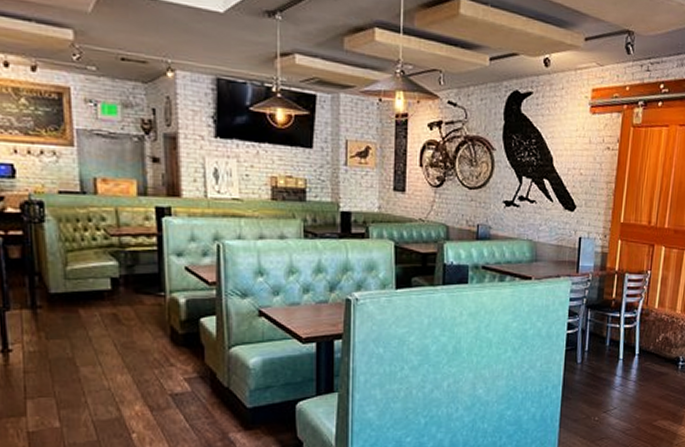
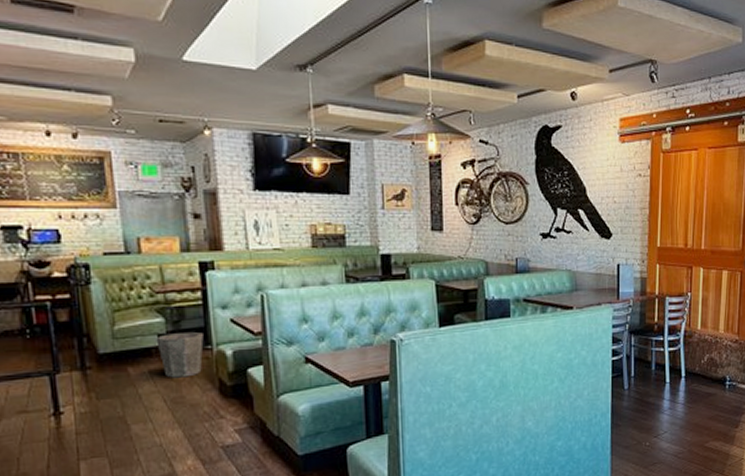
waste bin: none [108,278,157,323] -> present [156,332,204,378]

